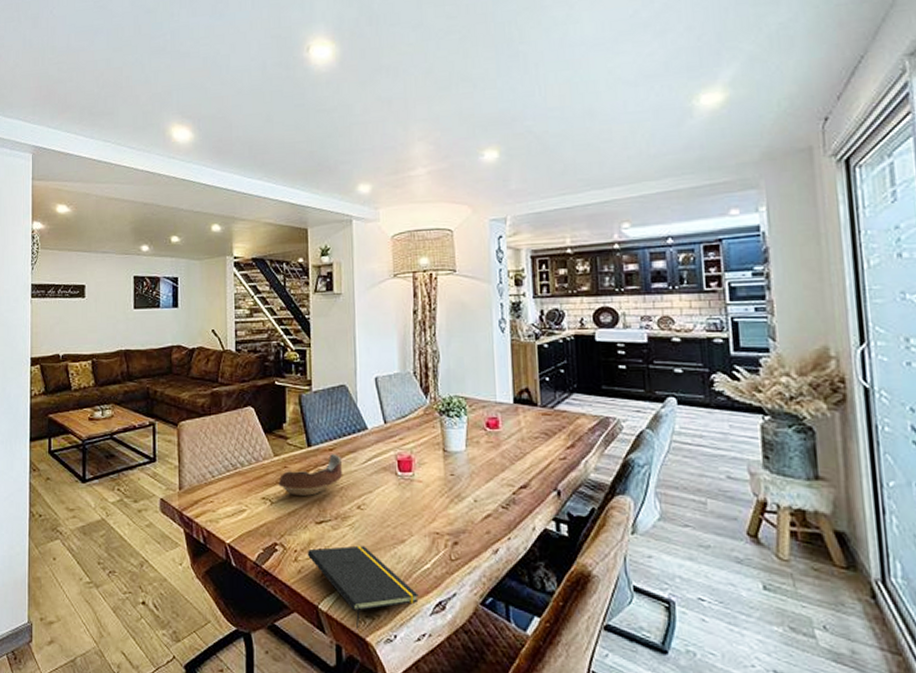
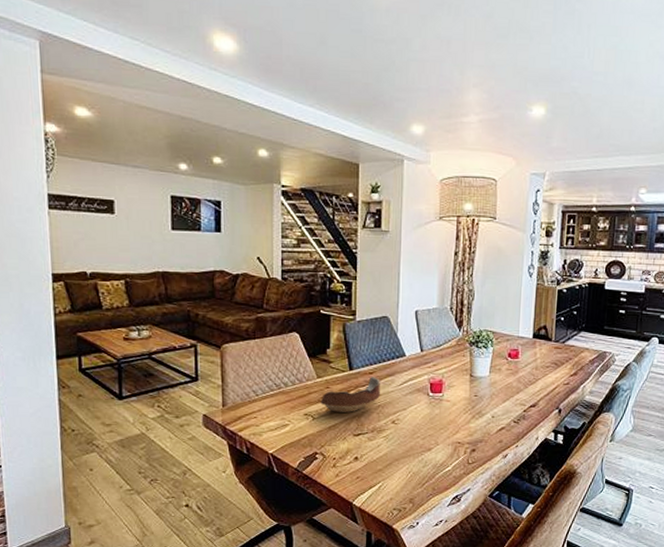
notepad: present [307,545,419,629] -> none [344,453,439,519]

